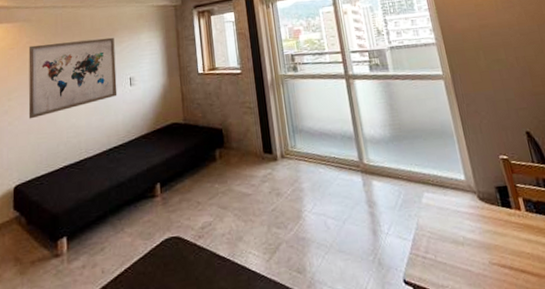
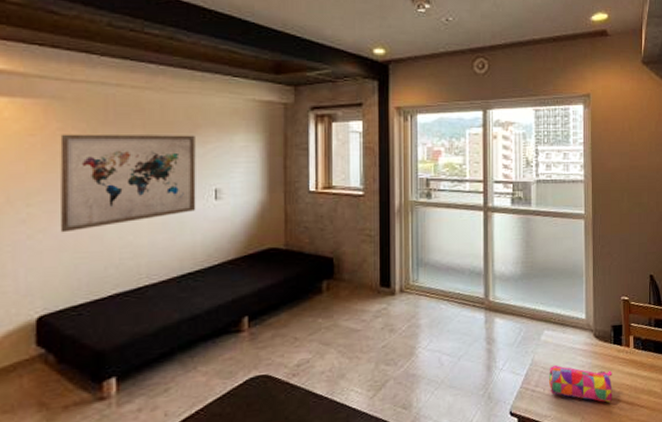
pencil case: none [437,229,514,273] -> present [548,364,613,403]

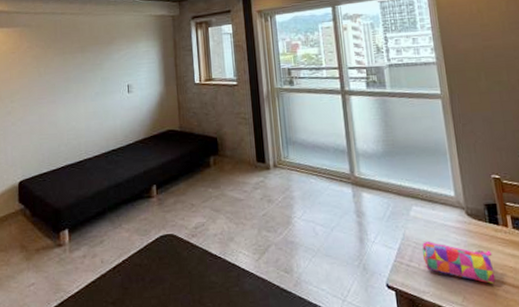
wall art: present [59,134,196,233] -> none [29,45,116,121]

